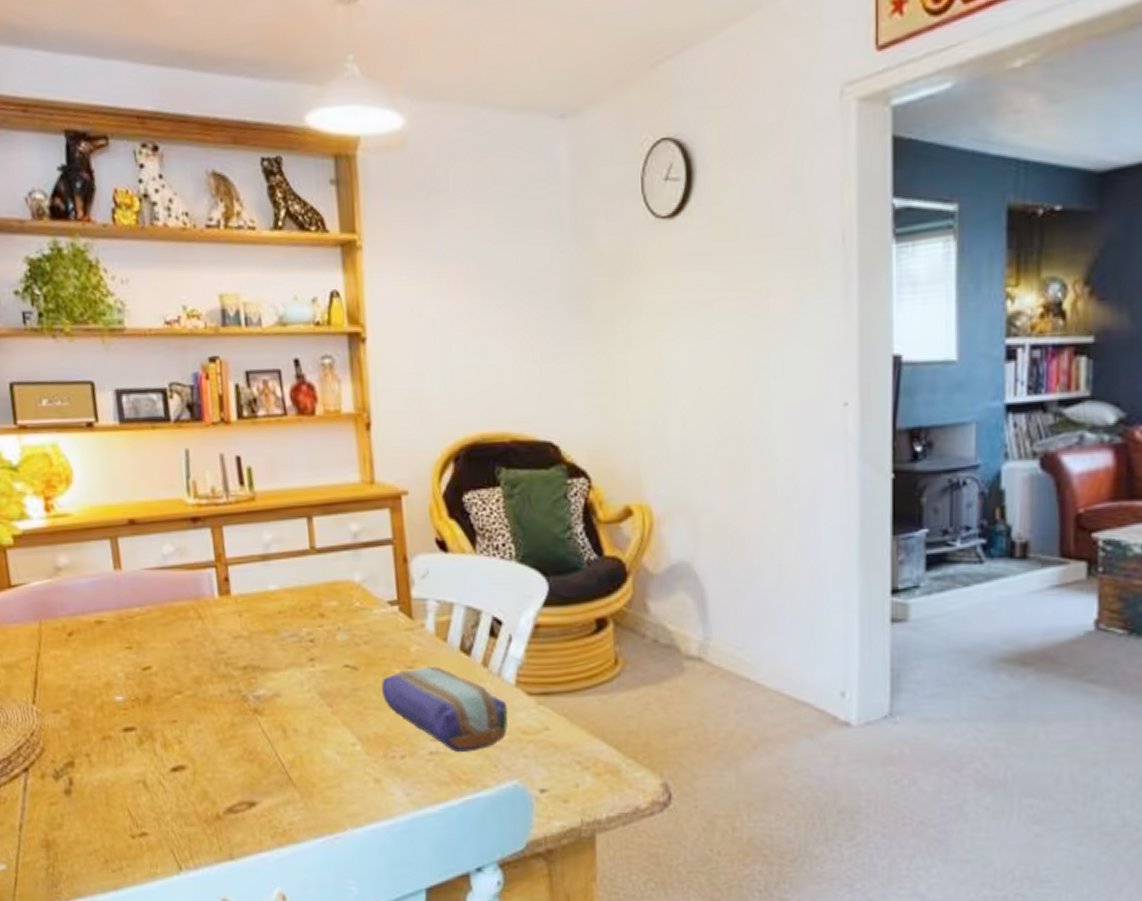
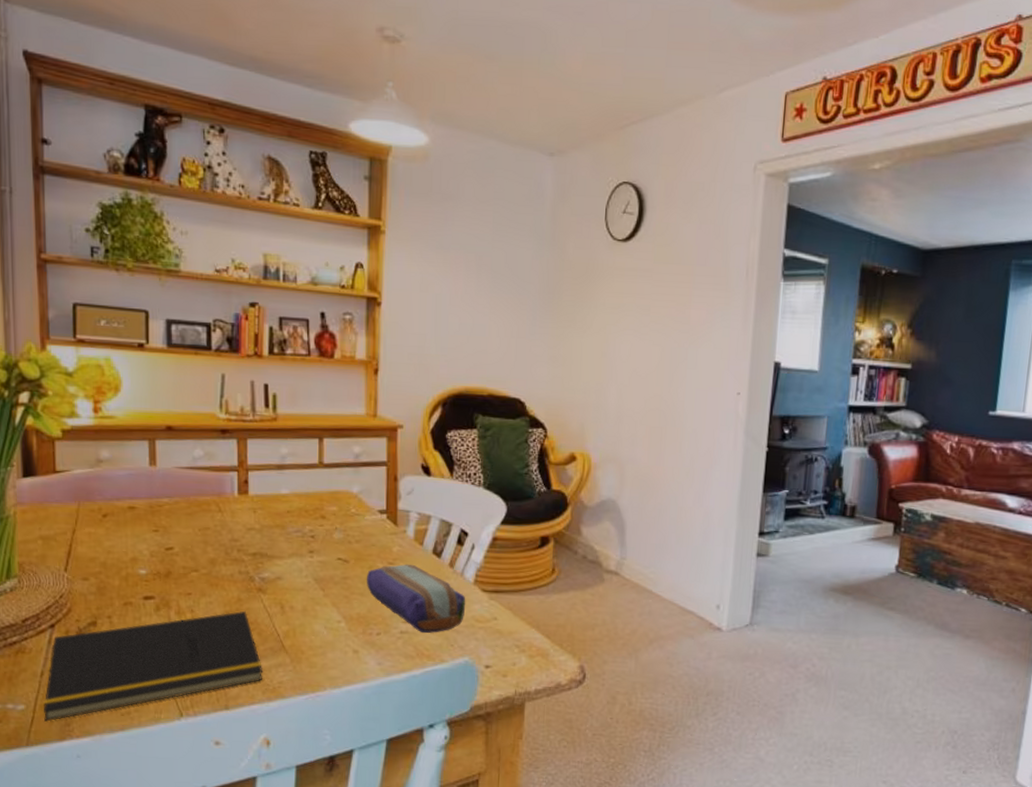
notepad: none [26,738,270,883] -> present [44,610,263,722]

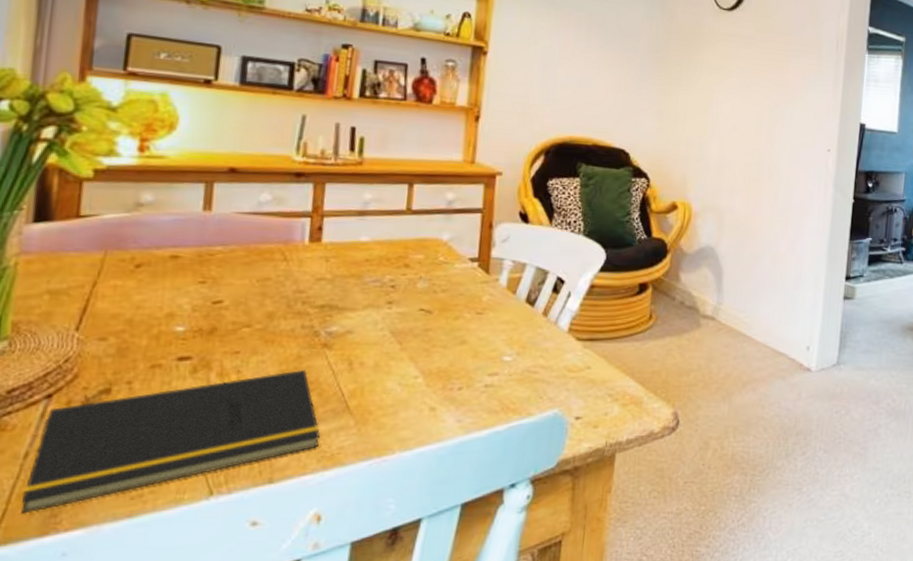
pencil case: present [367,564,466,634] -> none [451,313,559,386]

